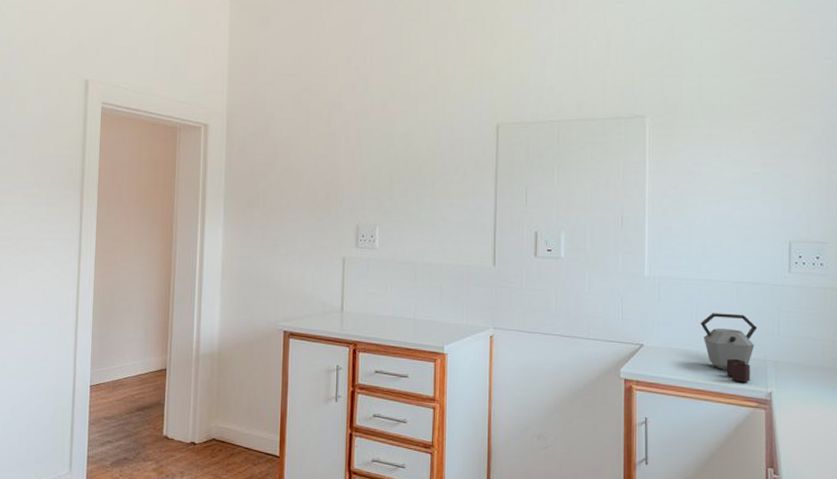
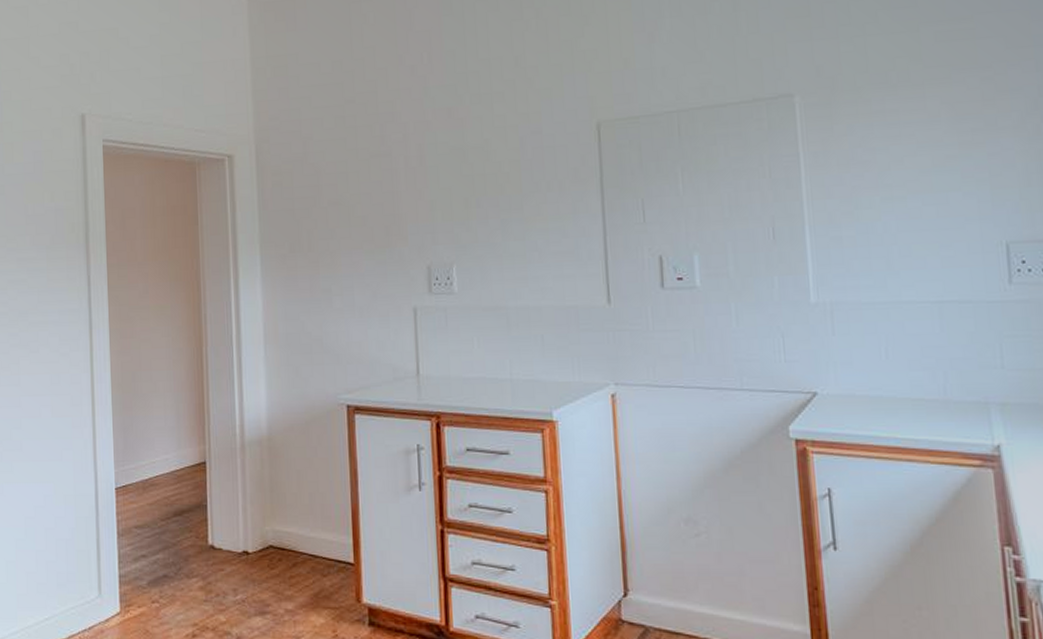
kettle: present [700,313,757,383] -> none [892,343,972,435]

